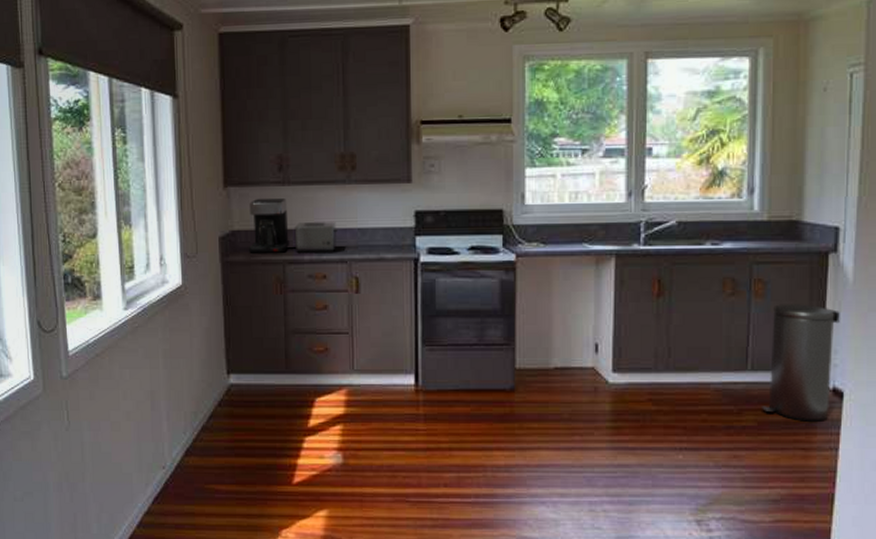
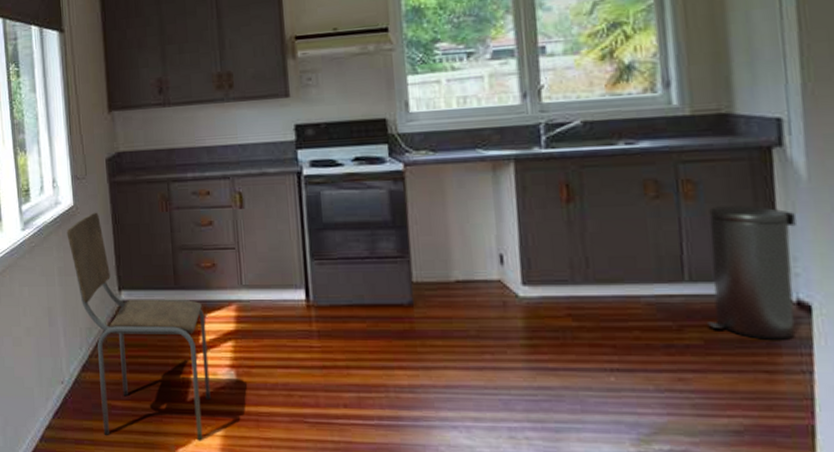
dining chair: none [173,293,317,522] -> present [66,212,211,441]
coffee maker: present [248,198,290,253] -> none [133,119,173,173]
toaster: present [294,222,337,253] -> none [176,139,218,171]

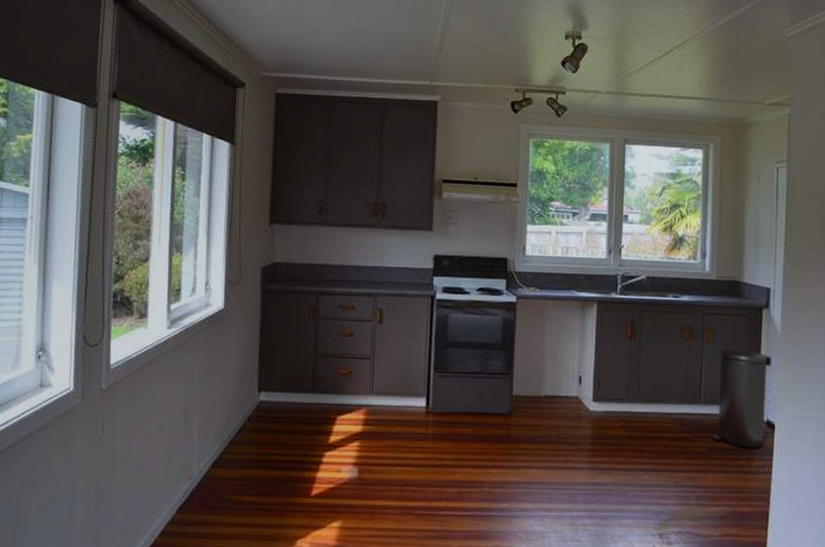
dining chair: present [66,212,211,441] -> none [213,316,337,533]

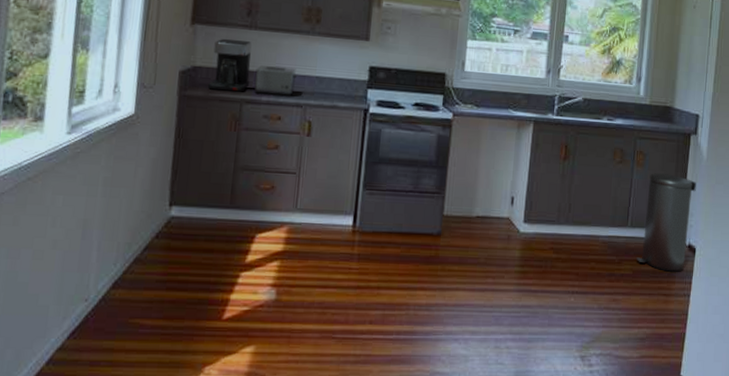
coffee maker: none [286,235,325,285] -> present [207,38,252,92]
toaster: none [328,259,367,287] -> present [254,65,297,97]

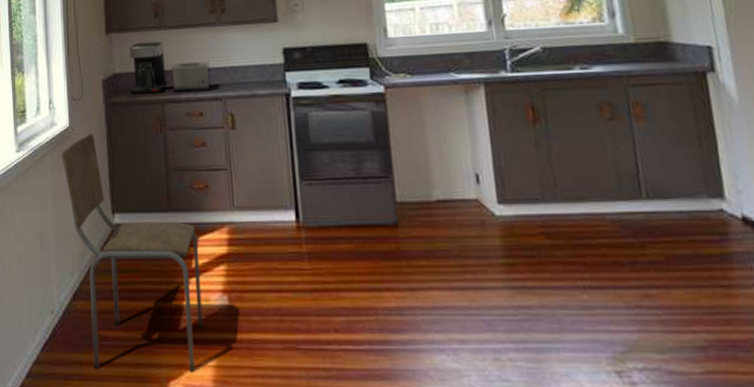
dining chair: none [120,123,256,359] -> present [61,133,204,373]
pedal bin: present [635,173,696,272] -> none [658,126,744,255]

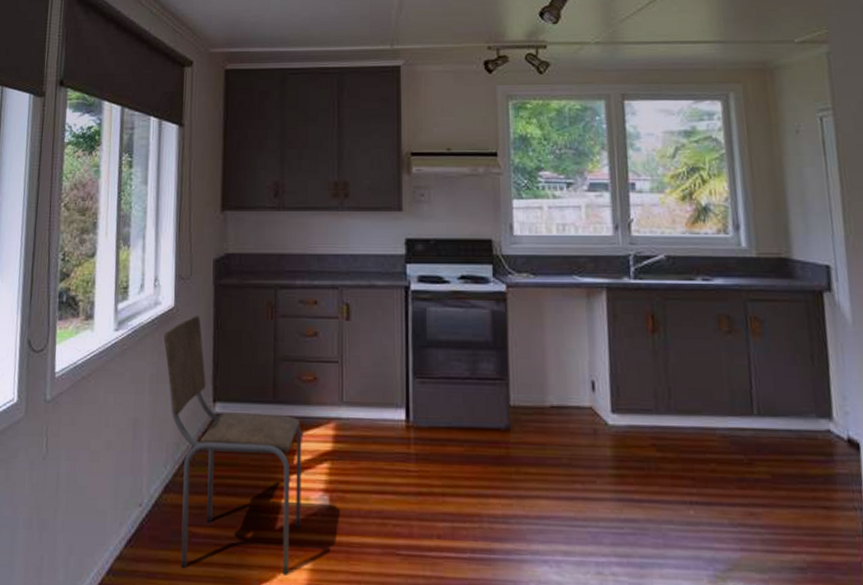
coffee maker: present [129,42,168,94] -> none [241,222,283,277]
toaster: present [171,62,211,92] -> none [287,247,329,279]

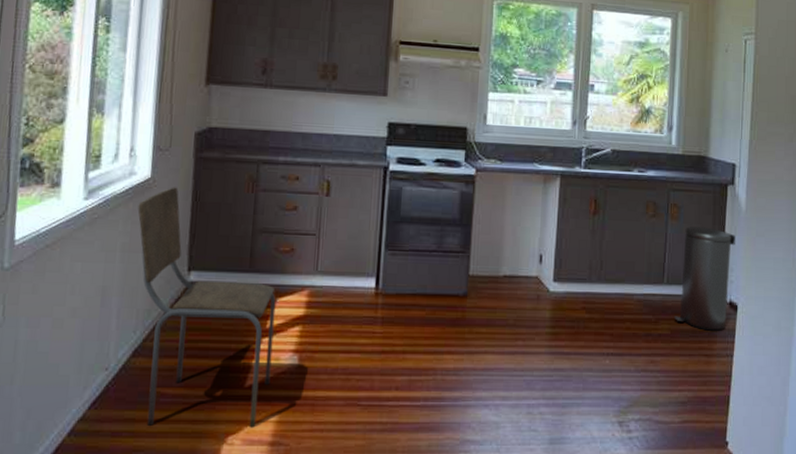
pedal bin: none [772,344,847,476] -> present [673,226,735,331]

